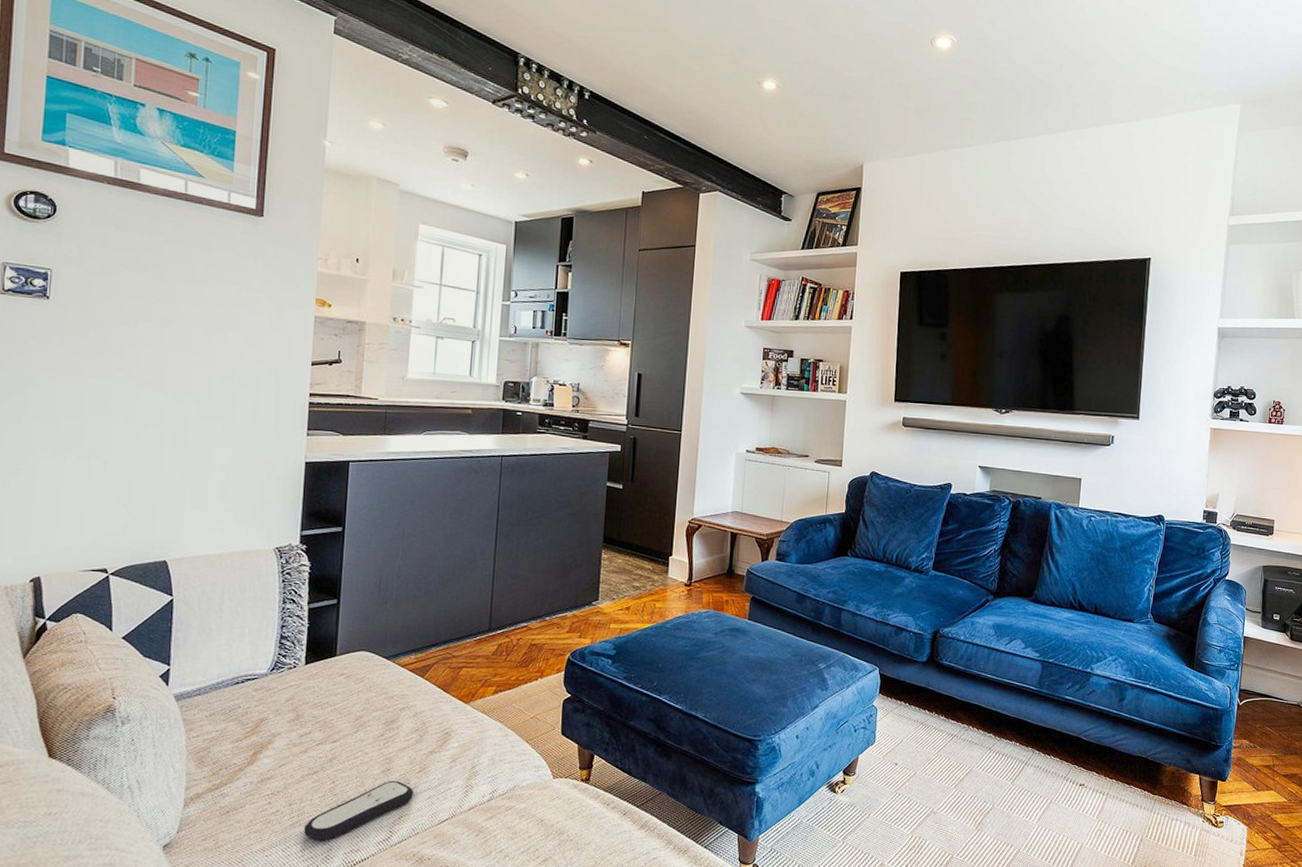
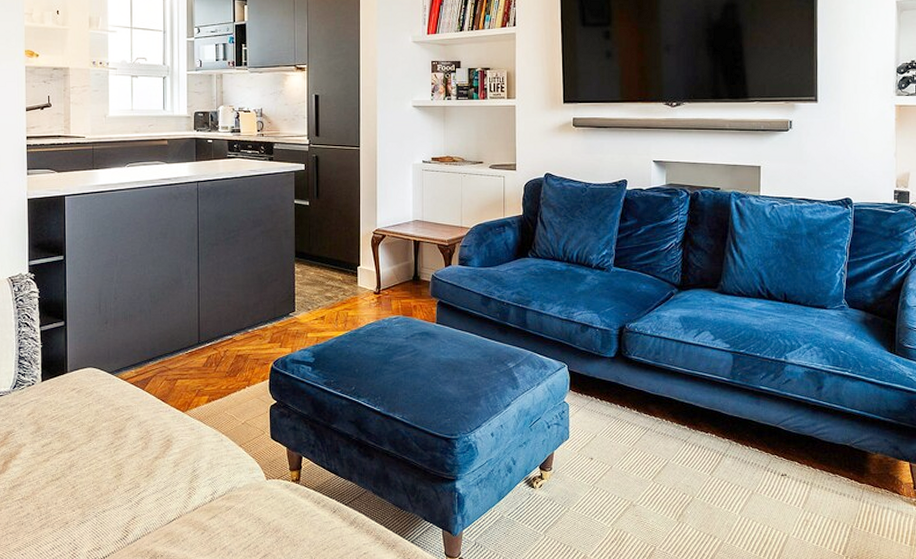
remote control: present [304,780,414,841] -> none [52,484,144,540]

